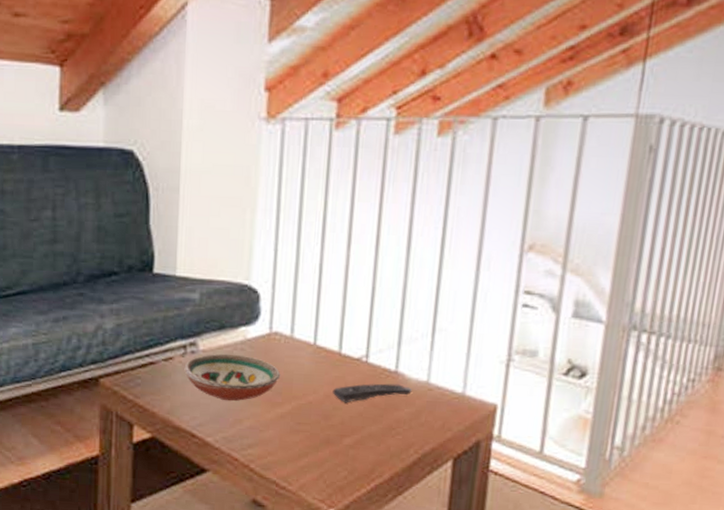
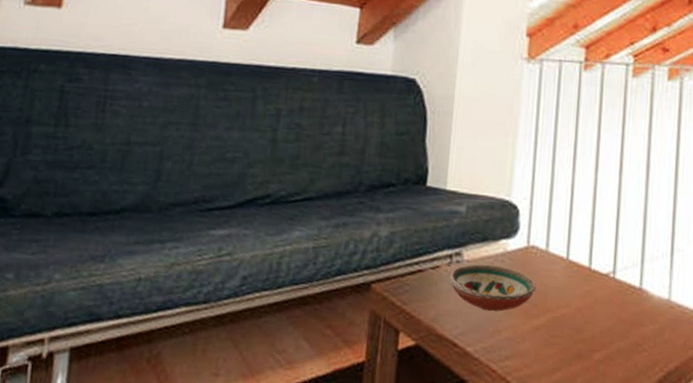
remote control: present [332,383,412,403] -> none [583,299,655,318]

